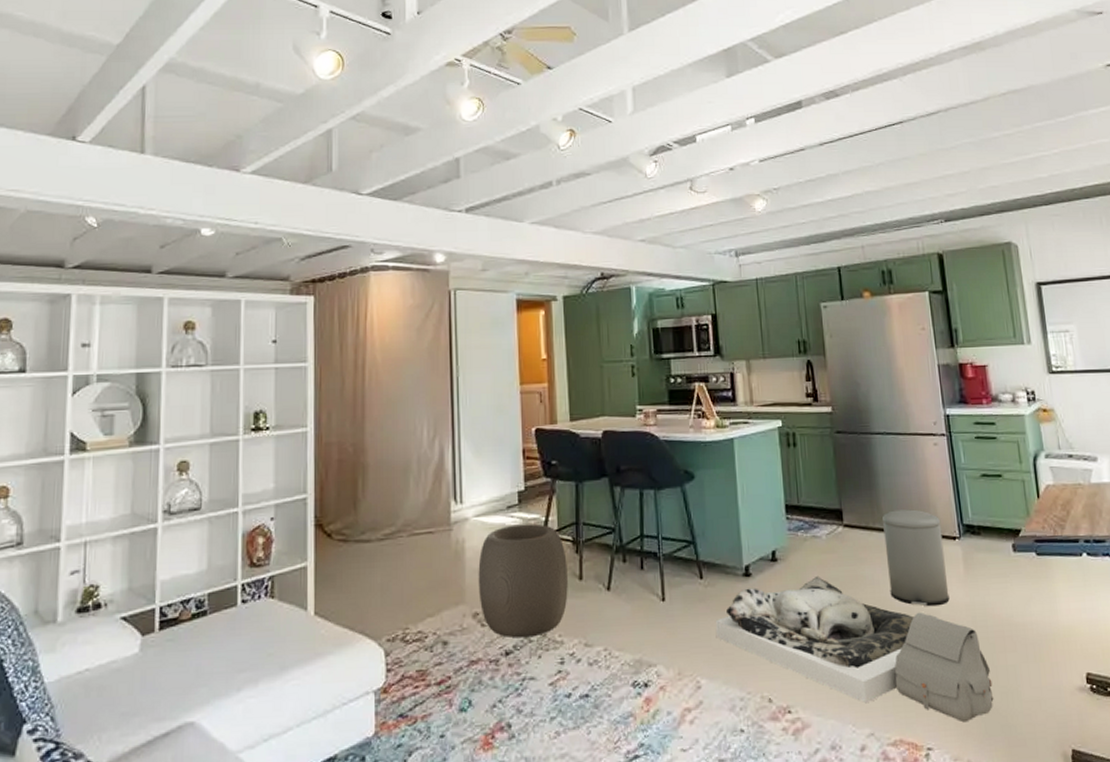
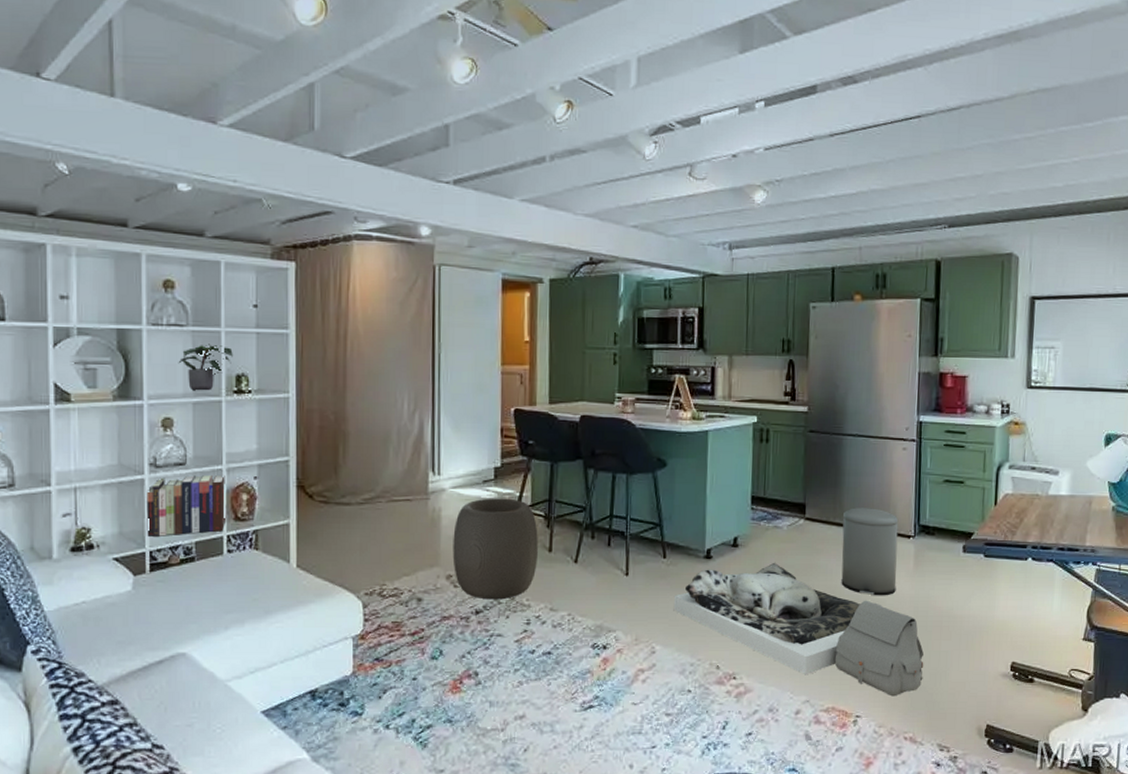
books: none [157,517,241,592] -> present [146,474,225,538]
potted plant: none [196,382,251,431] -> present [178,344,233,391]

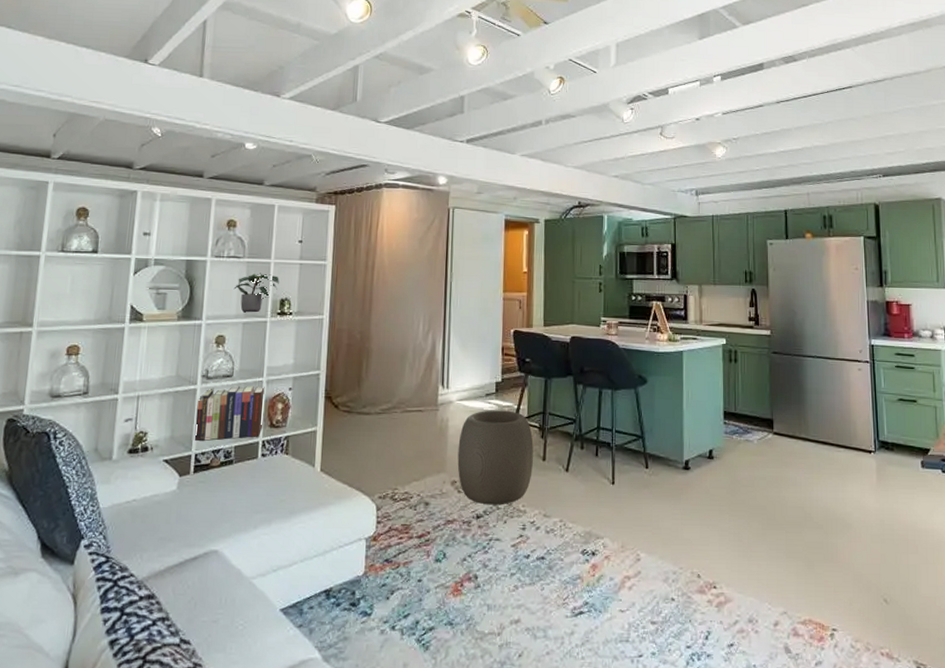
dog bed: present [673,562,860,675] -> none [656,474,829,586]
satchel: present [834,600,924,697] -> none [808,512,894,610]
pedal bin: present [841,508,899,596] -> none [808,423,862,509]

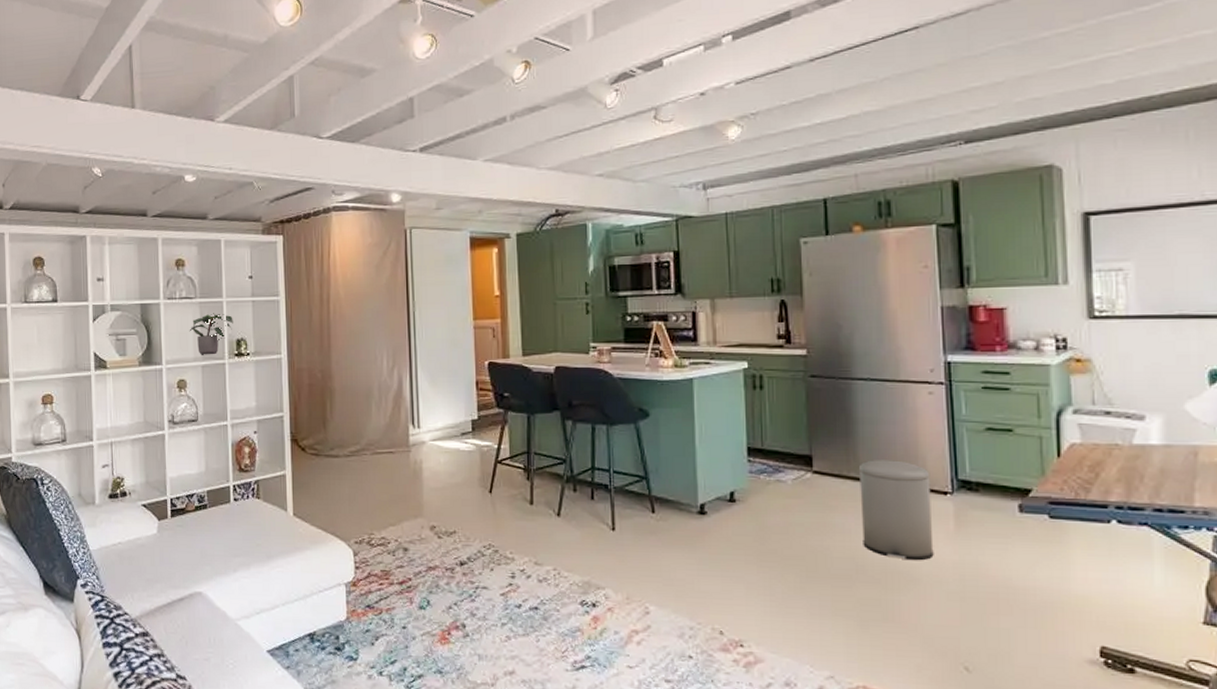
books: present [194,386,265,442] -> none [167,430,231,487]
pouf: present [457,410,534,505] -> none [435,450,519,552]
pedal bin: none [808,423,862,509] -> present [859,460,934,561]

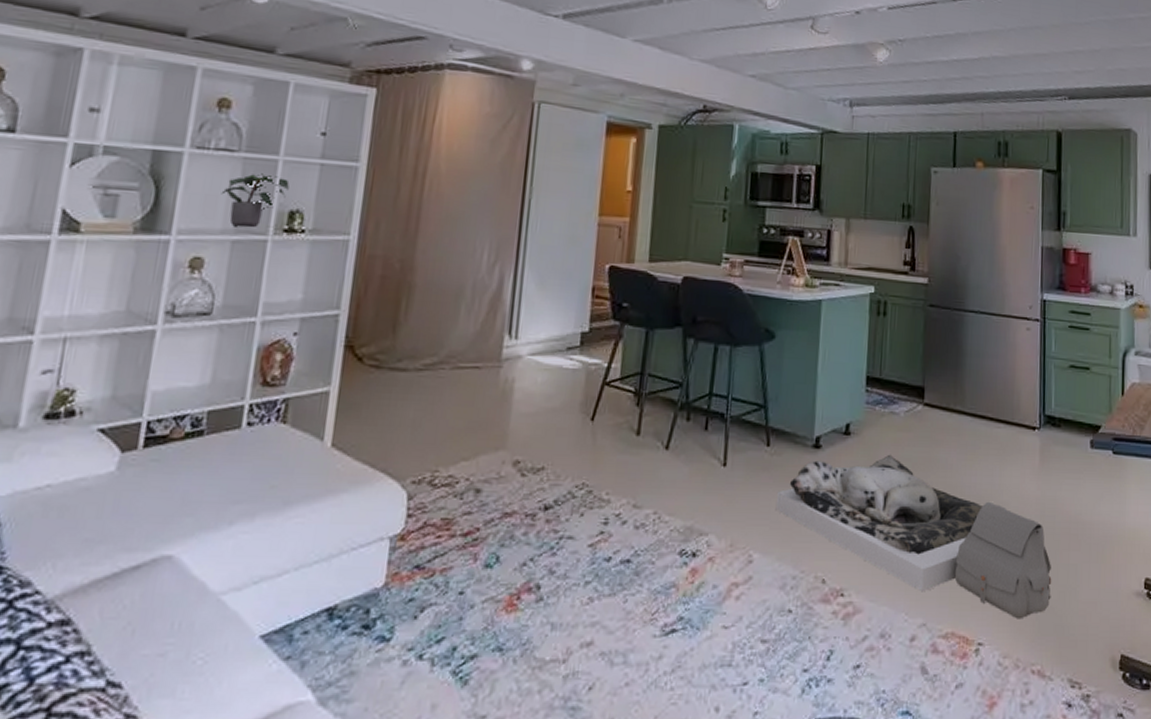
dog bed: none [666,519,889,648] -> present [775,454,983,592]
pedal bin: present [859,460,934,561] -> none [962,393,1023,497]
satchel: none [861,564,979,679] -> present [954,501,1052,619]

